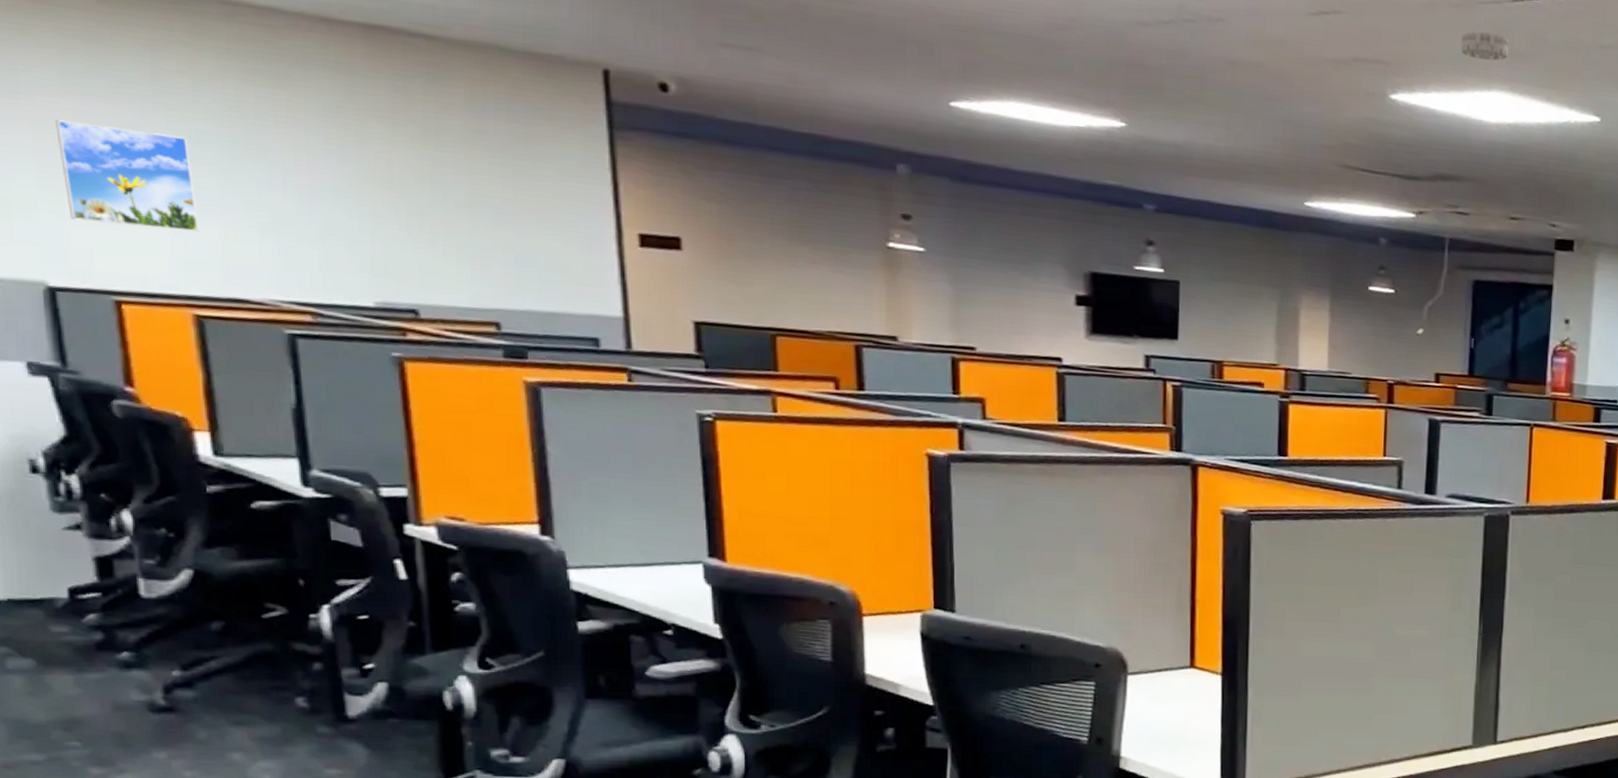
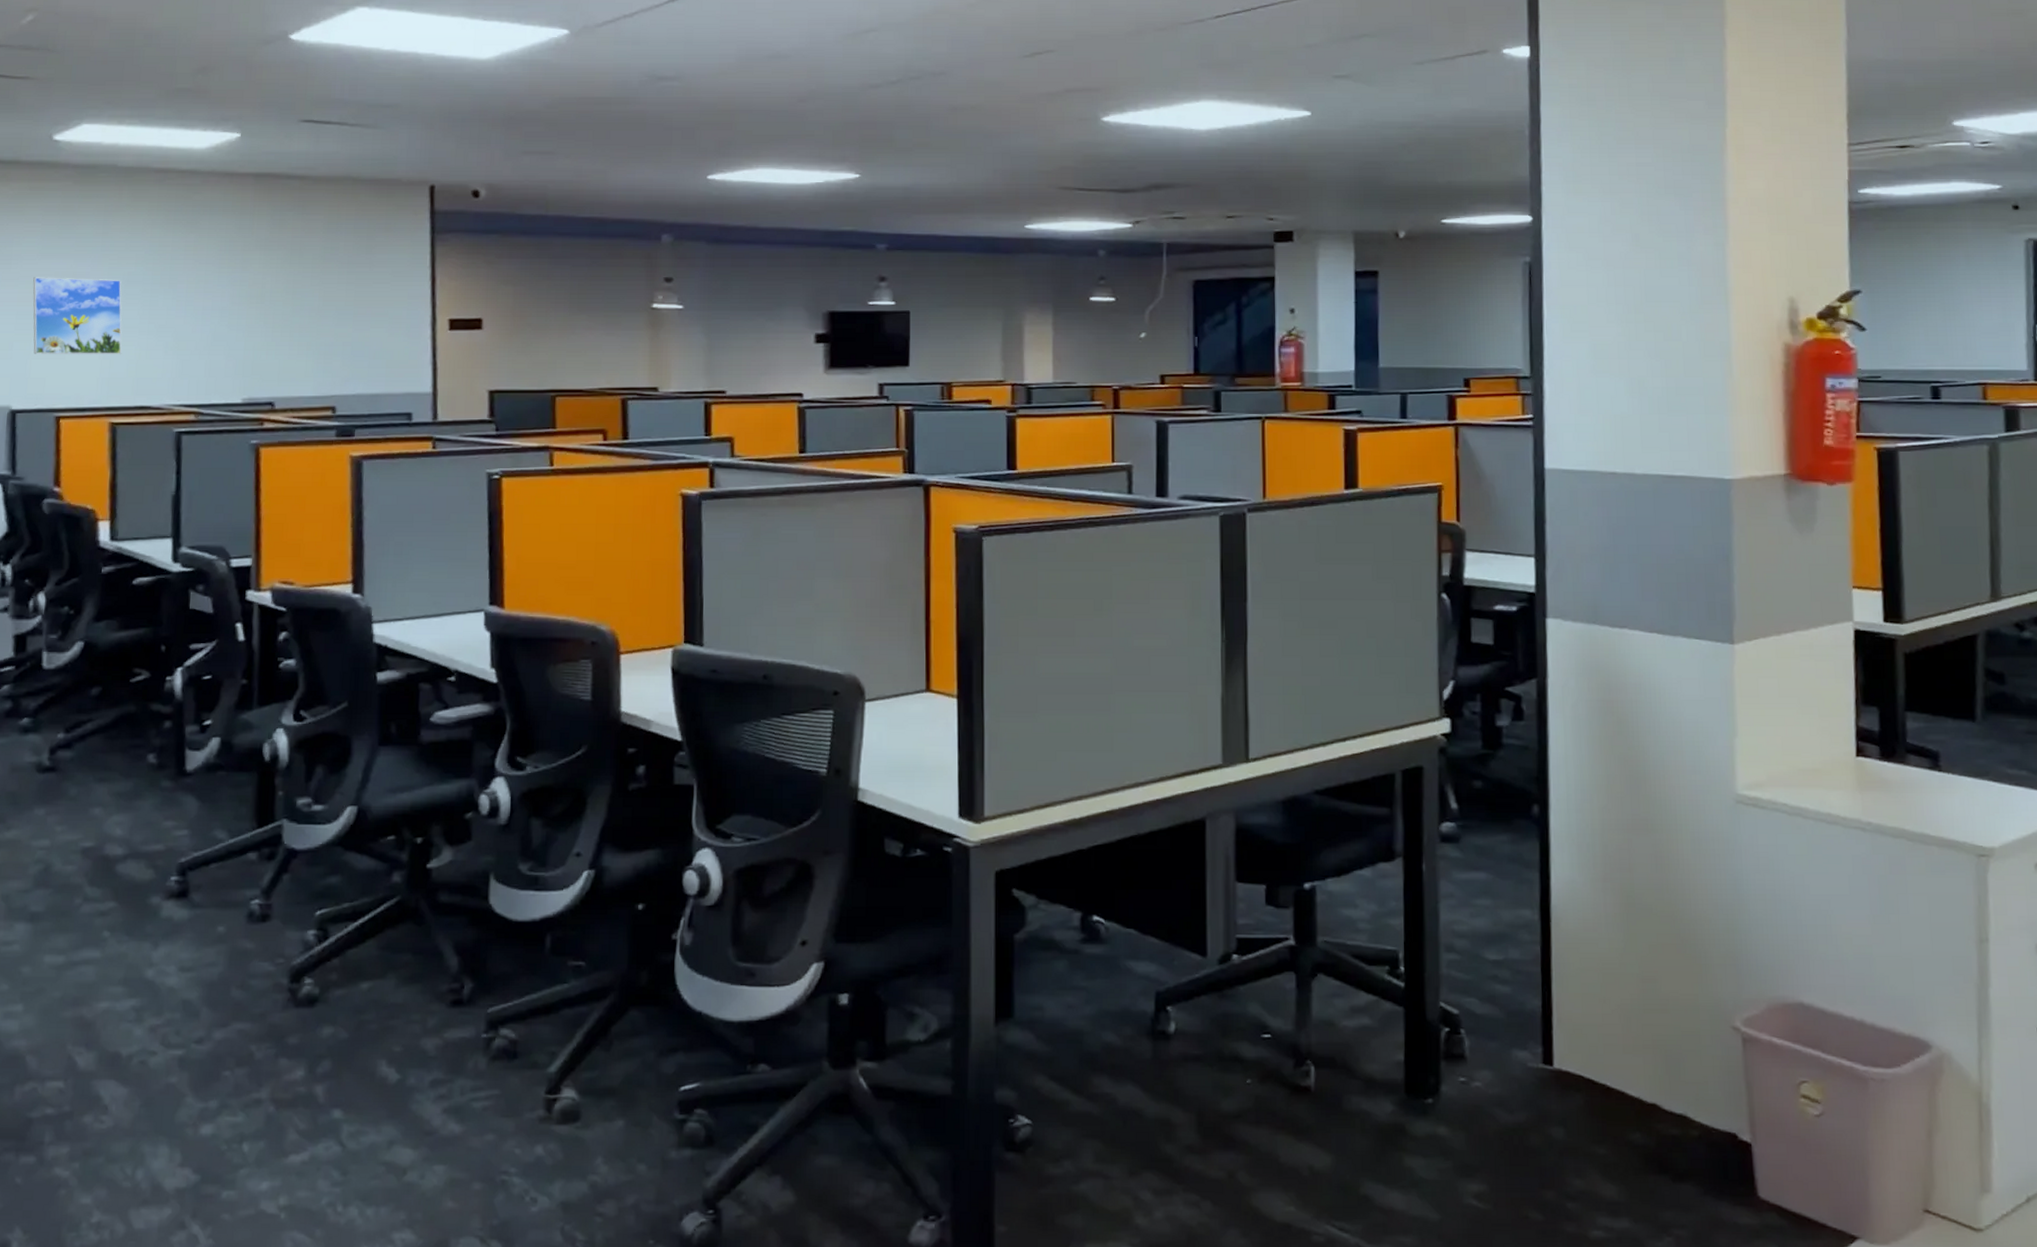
smoke detector: present [1461,31,1509,61] -> none [1168,49,1214,75]

